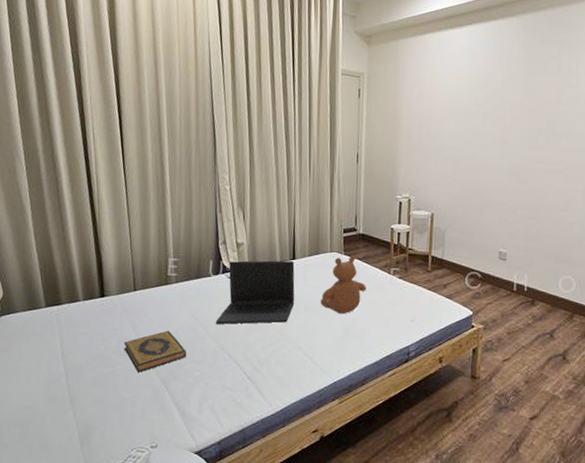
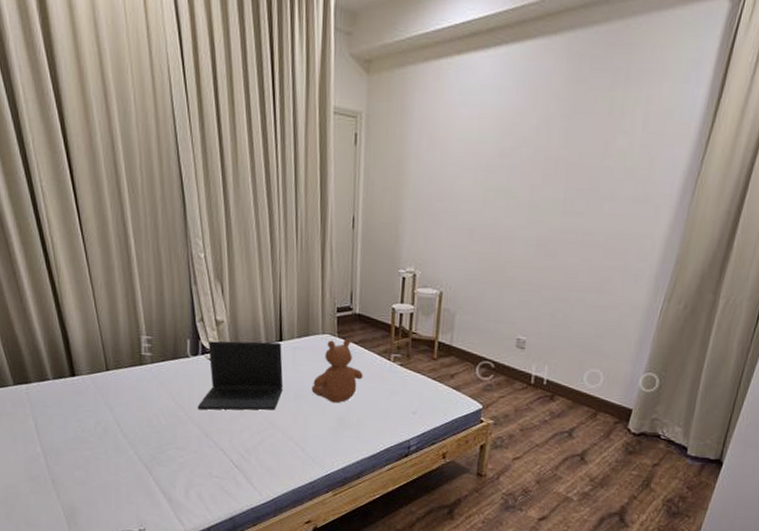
hardback book: present [123,330,187,372] -> none [101,414,169,456]

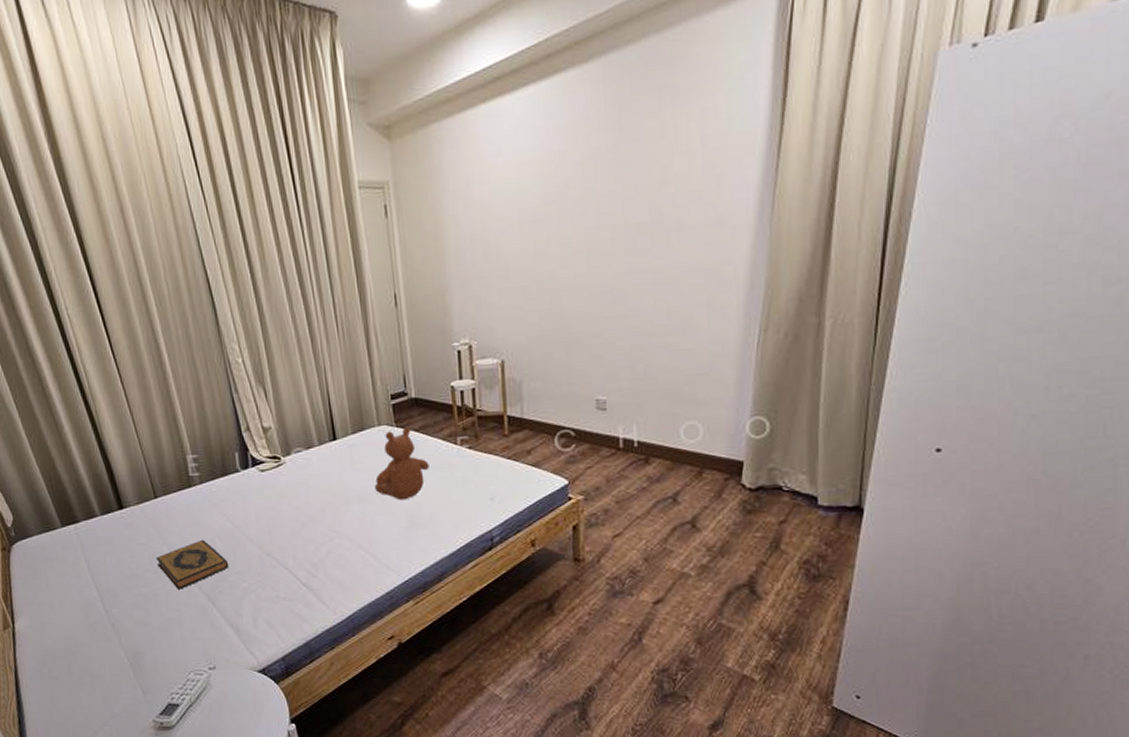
hardback book: none [101,414,169,456] -> present [155,539,229,590]
laptop: present [197,341,284,410] -> none [254,442,344,526]

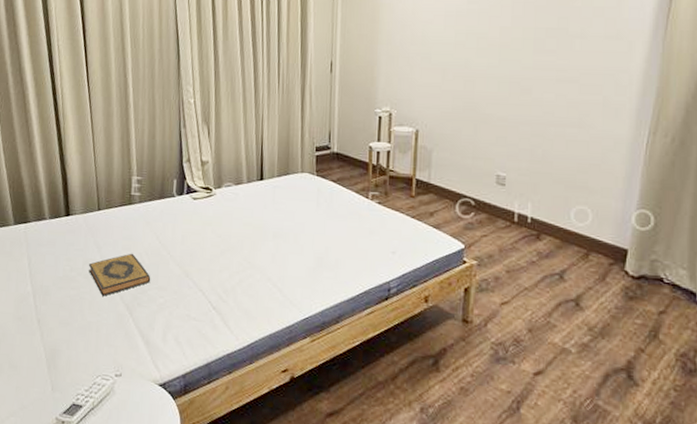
teddy bear: present [374,427,430,501] -> none [290,177,341,243]

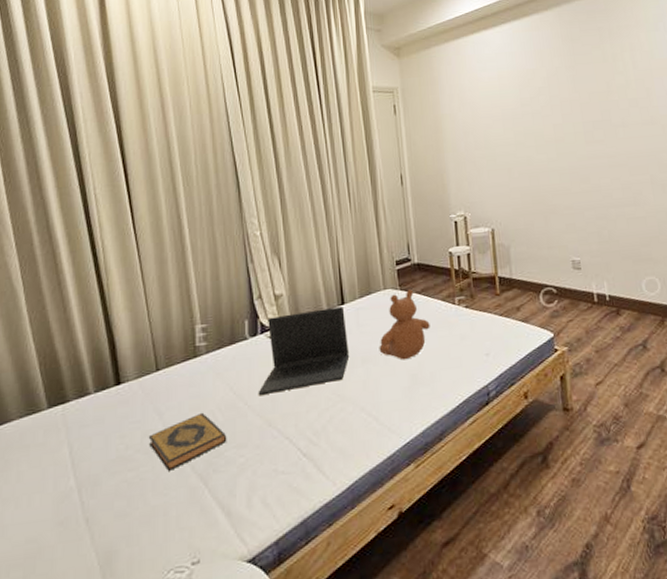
laptop: none [179,180,263,250] -> present [258,307,350,395]
teddy bear: none [290,177,341,243] -> present [379,290,430,360]

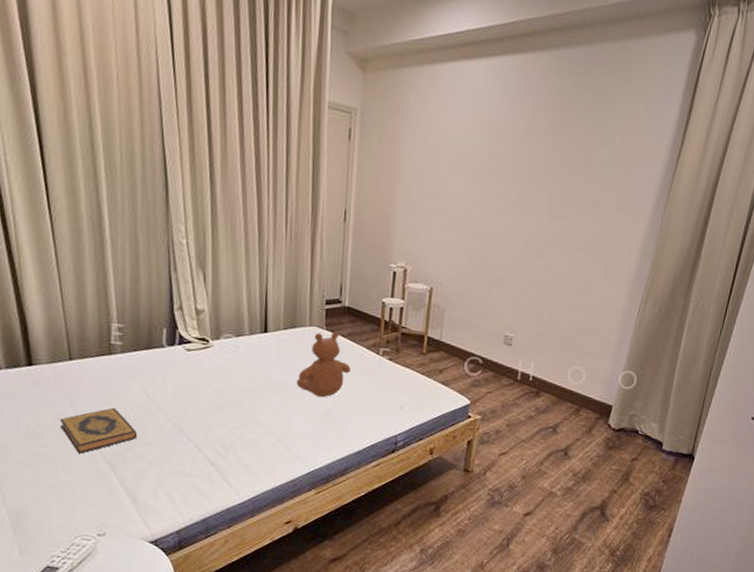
laptop: present [258,307,350,395] -> none [171,330,267,404]

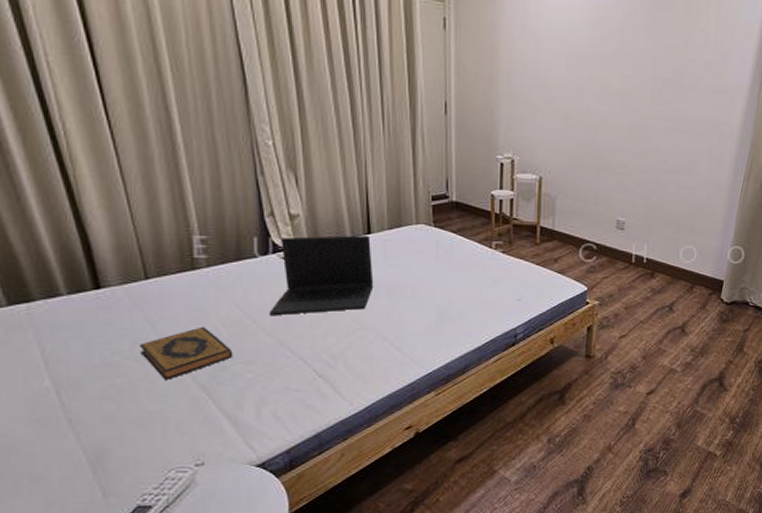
laptop: none [171,330,267,404] -> present [268,236,374,315]
teddy bear: present [296,331,351,398] -> none [406,228,463,297]

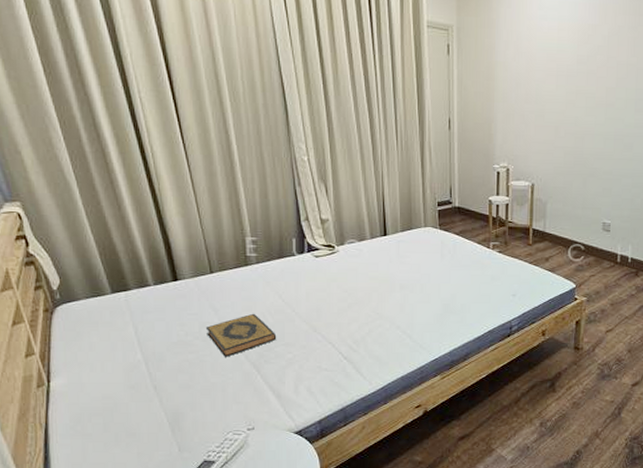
laptop: present [268,236,374,315] -> none [304,237,389,305]

